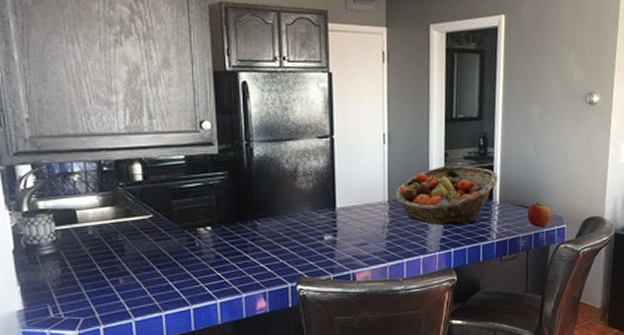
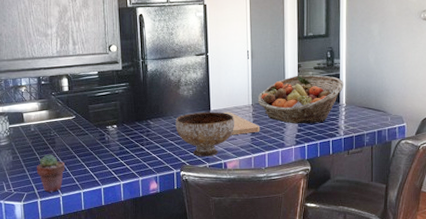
potted succulent: none [97,265,138,317] -> present [36,154,65,193]
bowl: none [291,209,366,266] -> present [176,111,234,157]
cutting board: none [351,210,398,239] -> present [222,112,260,135]
apple: present [527,202,552,226] -> none [370,104,393,125]

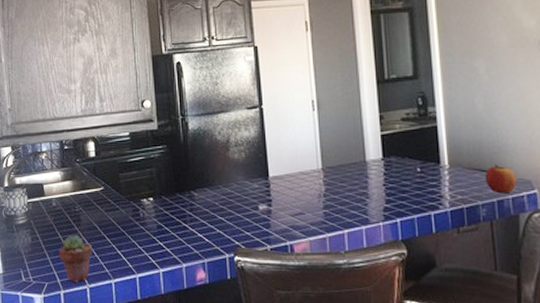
bowl: present [176,111,234,157] -> none [225,178,301,237]
cutting board: present [222,112,260,135] -> none [284,178,335,209]
fruit basket: present [257,75,344,124] -> none [329,128,445,193]
apple: none [370,104,393,125] -> present [484,164,517,192]

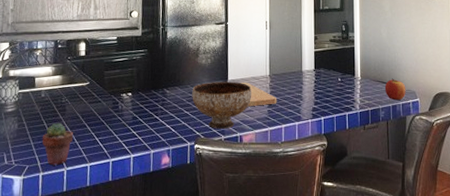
bowl: none [225,178,301,237] -> present [192,81,252,129]
cutting board: none [284,178,335,209] -> present [240,82,277,107]

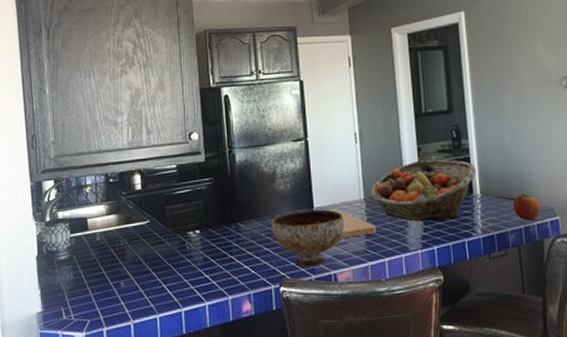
potted succulent: present [42,122,73,166] -> none [102,269,137,319]
fruit basket: none [275,47,359,97] -> present [371,159,477,222]

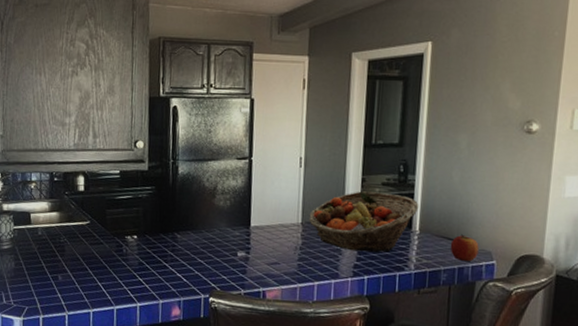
bowl: present [271,209,344,267] -> none [207,227,279,282]
cutting board: present [328,209,377,239] -> none [265,229,310,259]

